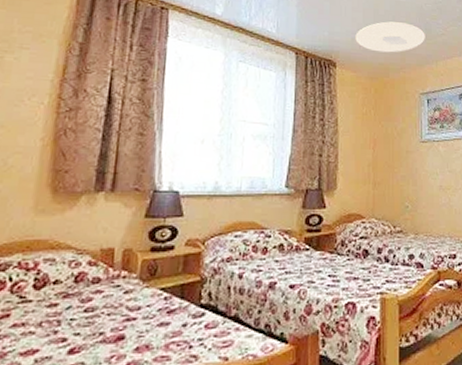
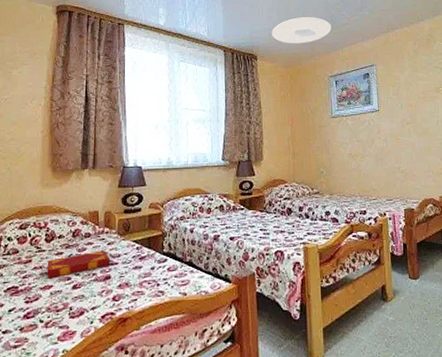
hardback book: none [31,301,127,340] -> present [46,250,111,279]

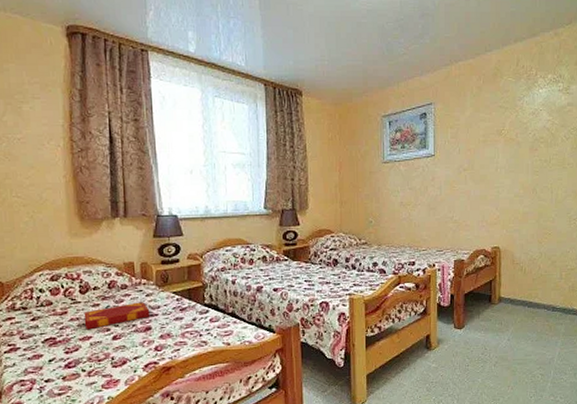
ceiling light: present [272,17,331,44] -> none [319,45,387,77]

